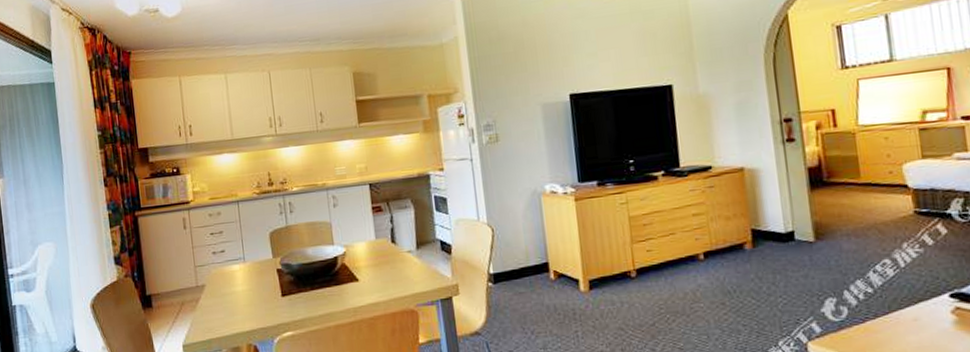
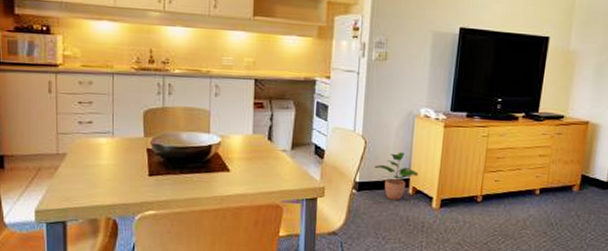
potted plant: none [507,234,557,288] -> present [374,152,419,200]

